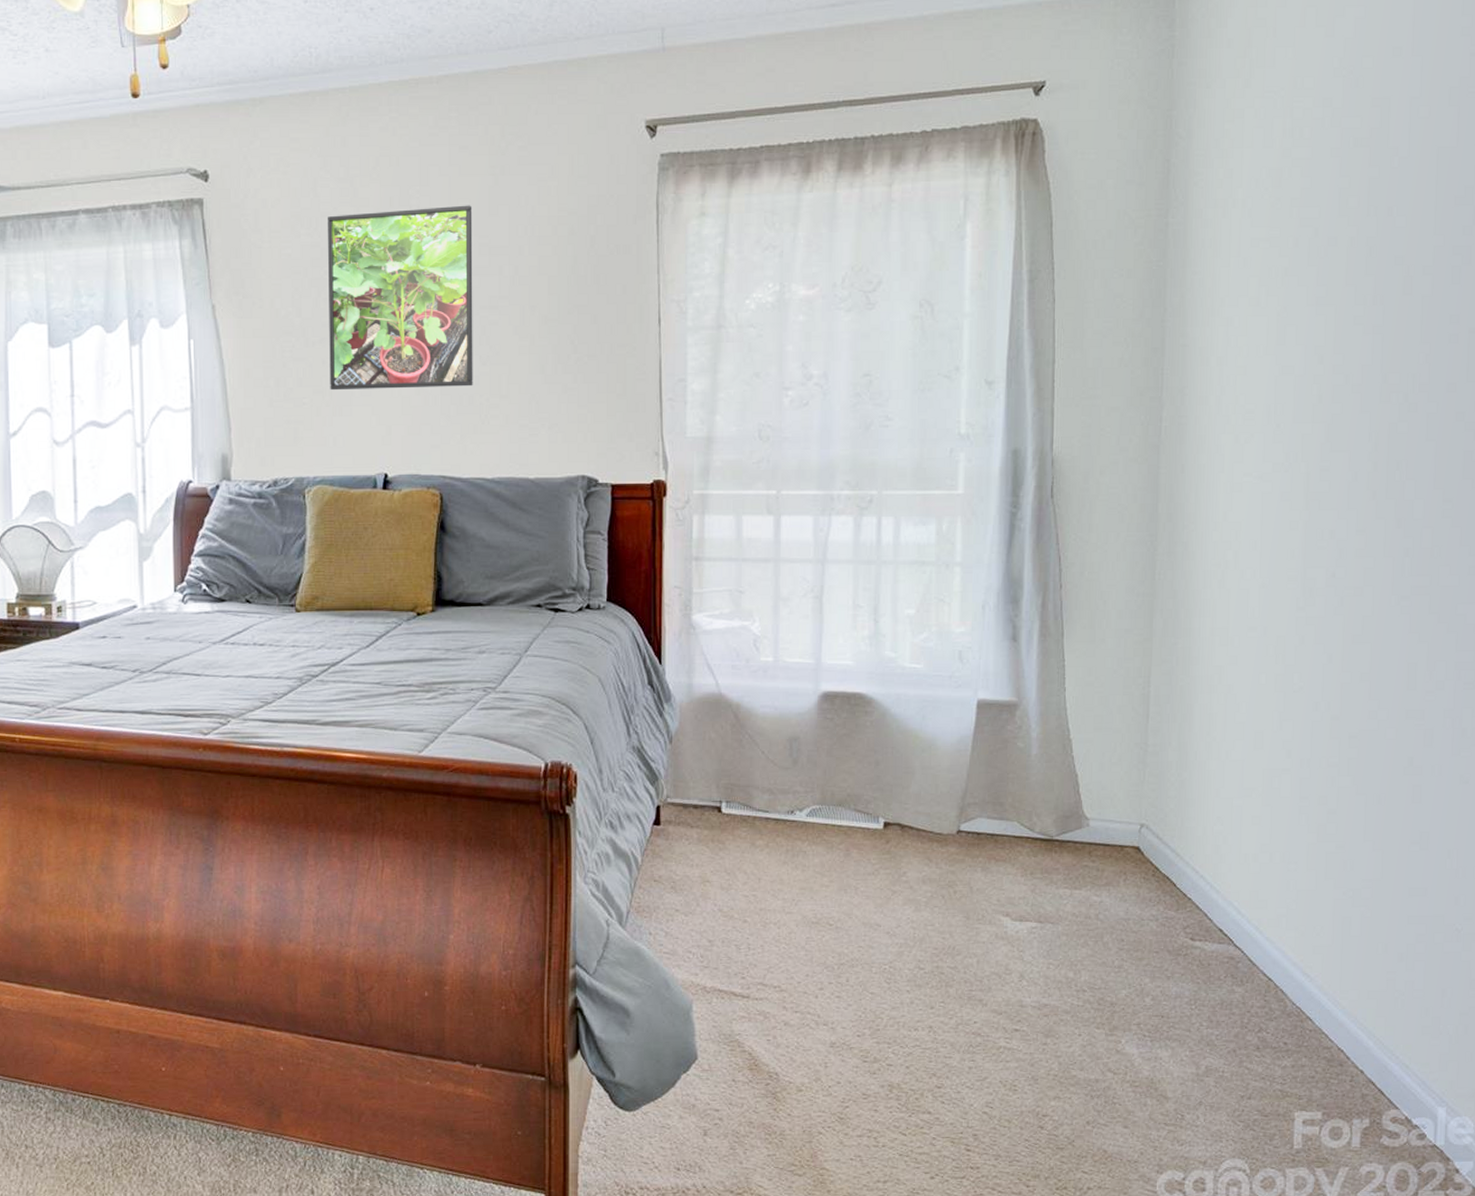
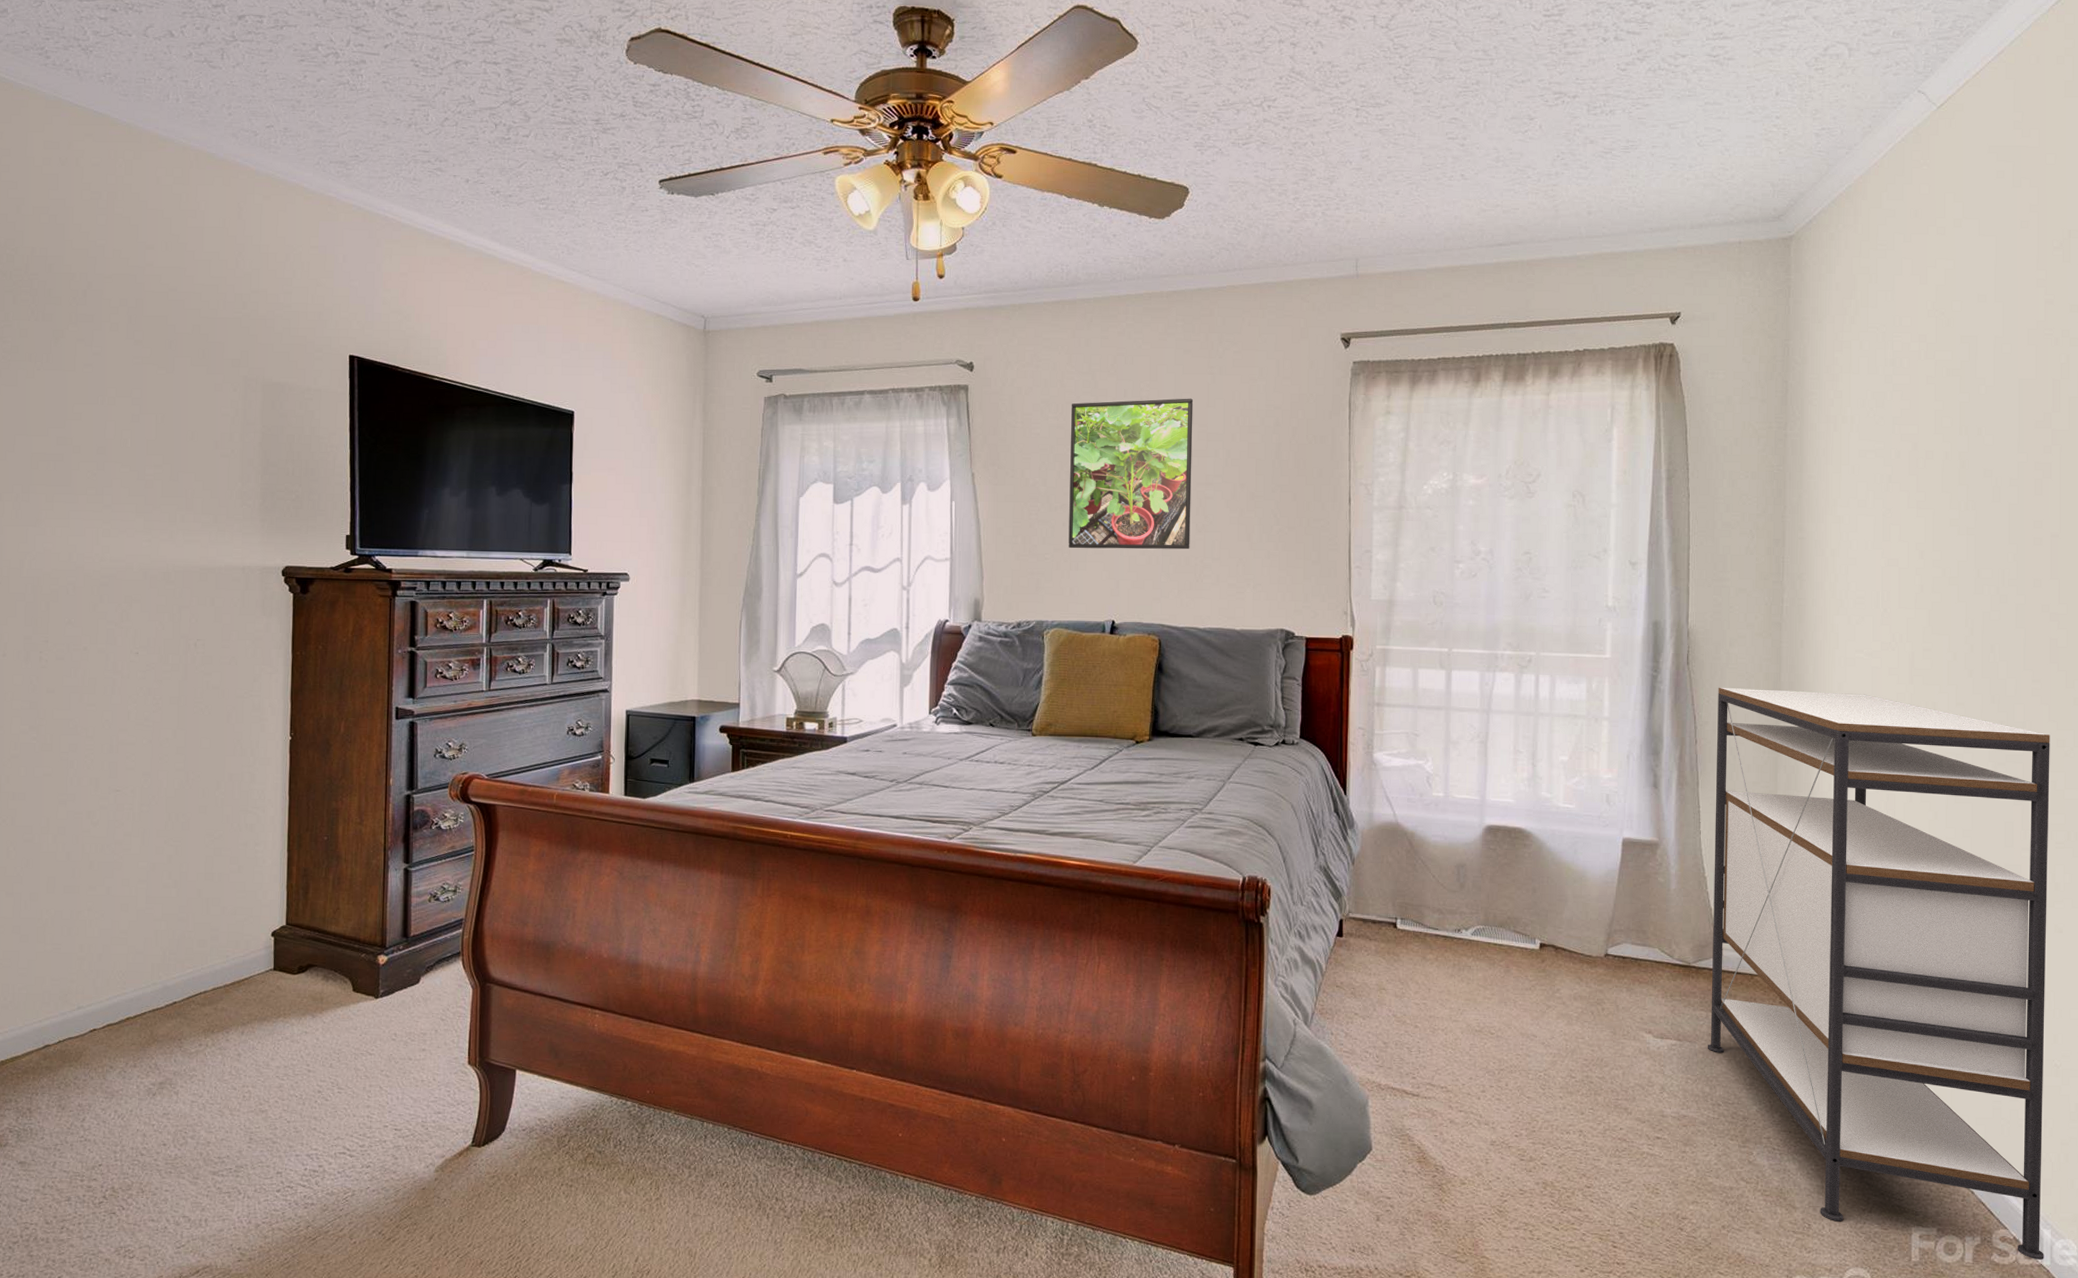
shelving unit: none [1071,522,1461,1141] -> present [1707,687,2050,1261]

